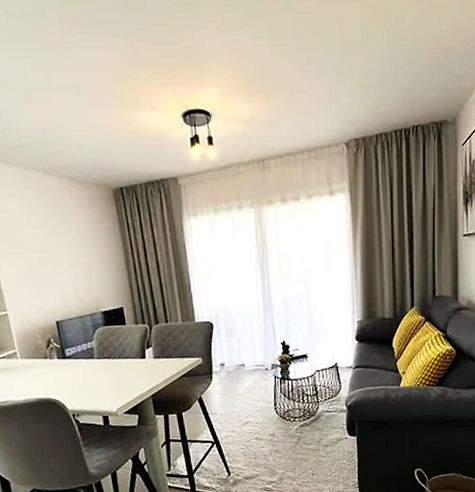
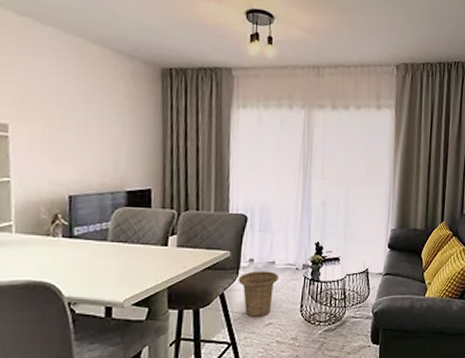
basket: none [213,373,250,418] -> present [238,271,278,317]

